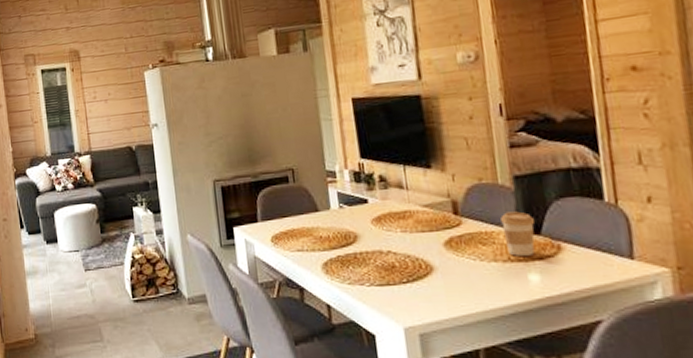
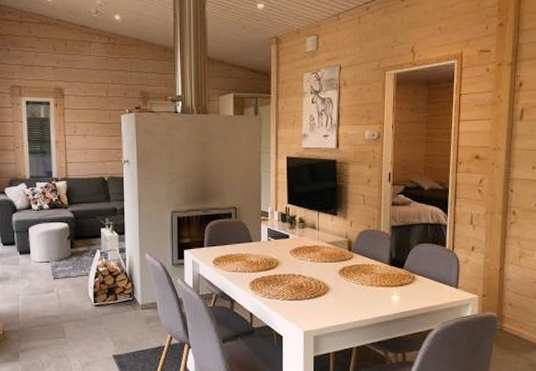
coffee cup: present [500,211,535,256] -> none [379,251,400,283]

